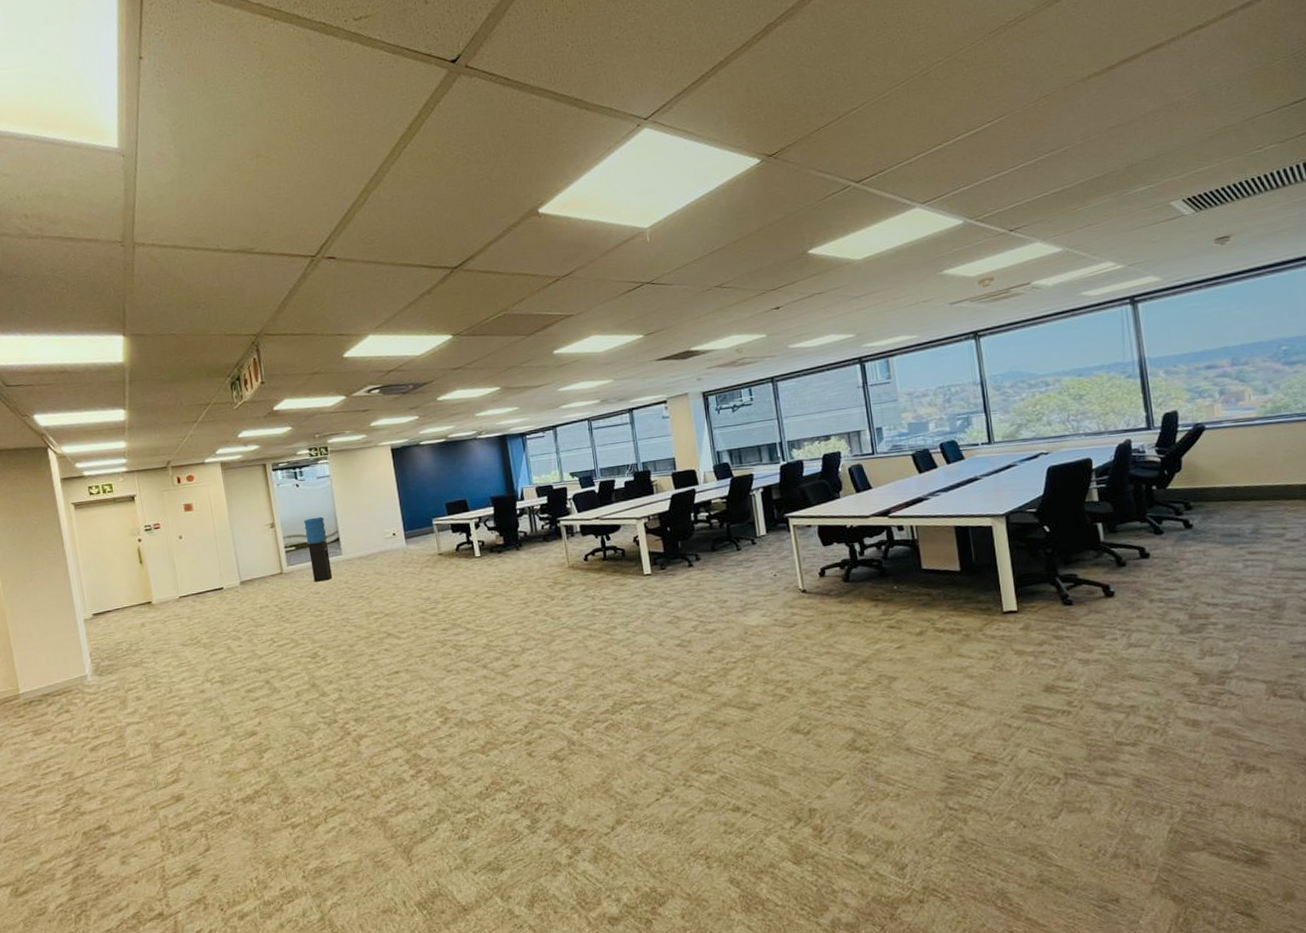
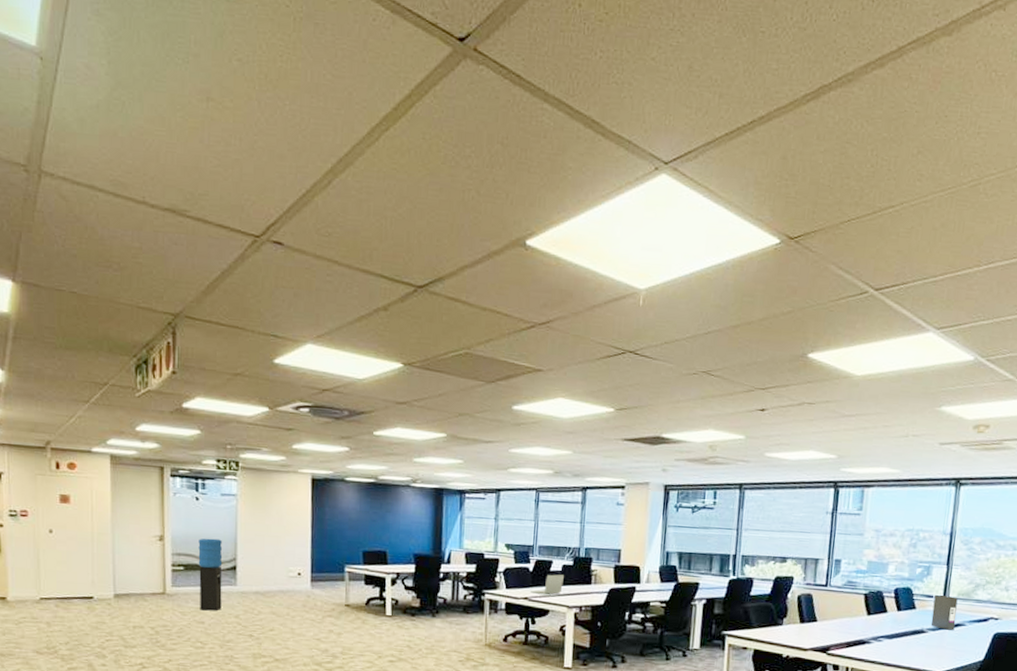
laptop: none [600,490,629,512] -> present [531,574,564,595]
binder: none [980,440,1008,473] -> present [930,595,958,630]

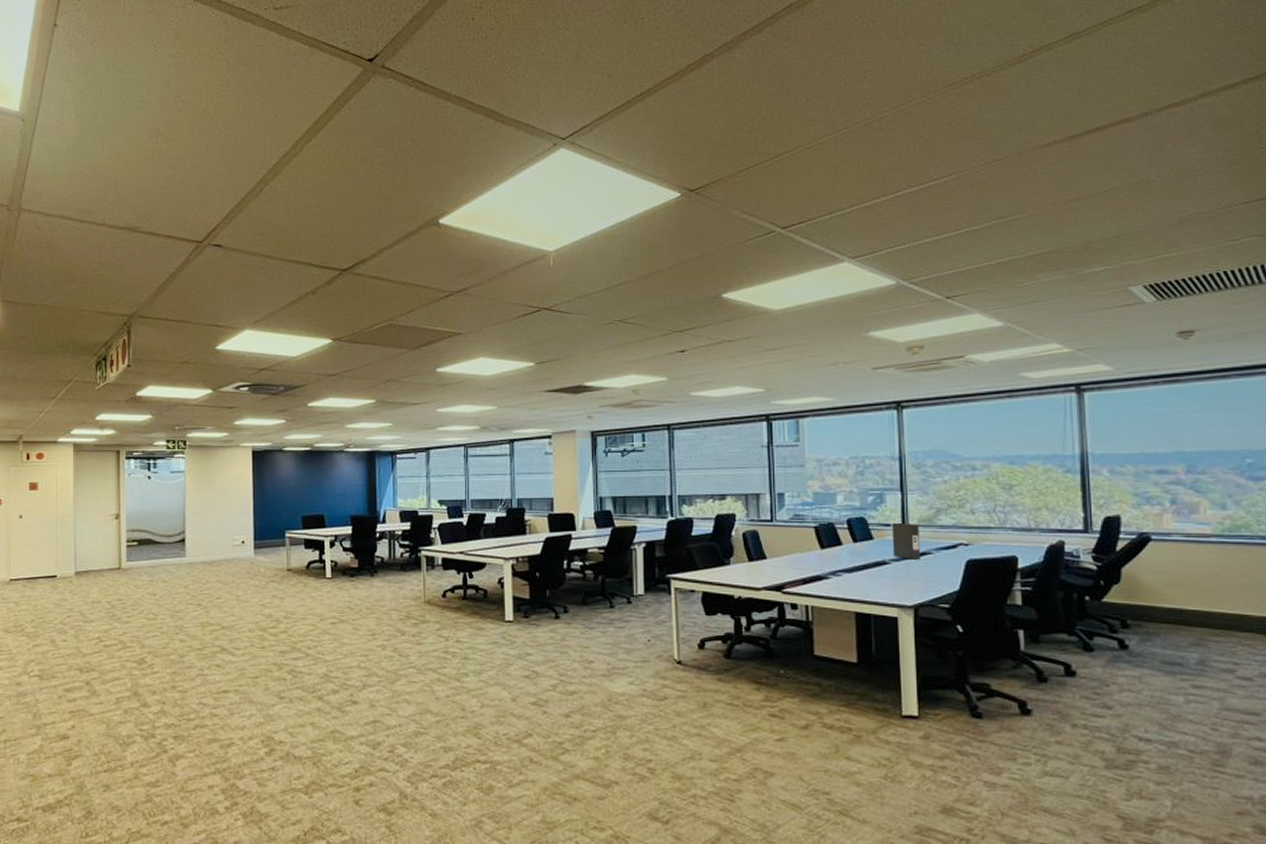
water cooler: present [198,538,223,611] -> none [150,513,173,583]
laptop: present [531,574,564,595] -> none [466,527,498,548]

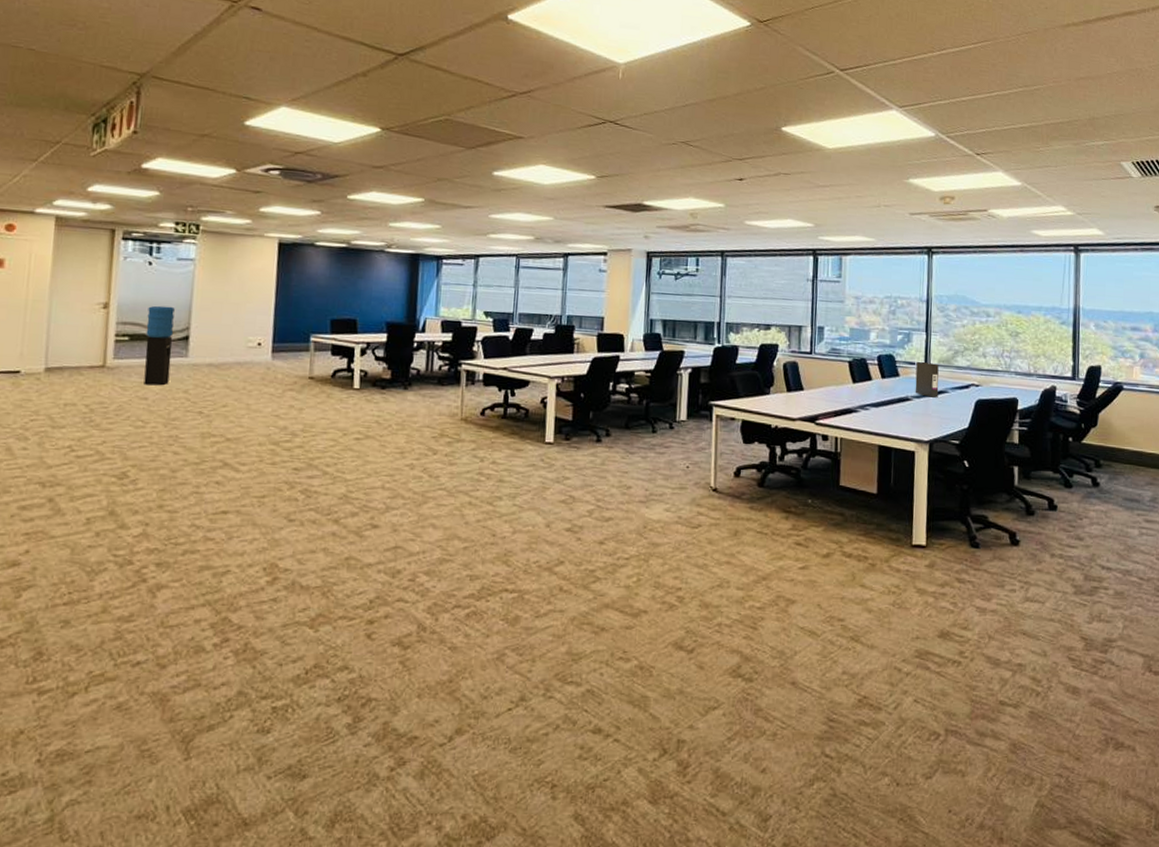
water cooler: none [150,513,173,583] -> present [144,305,175,386]

